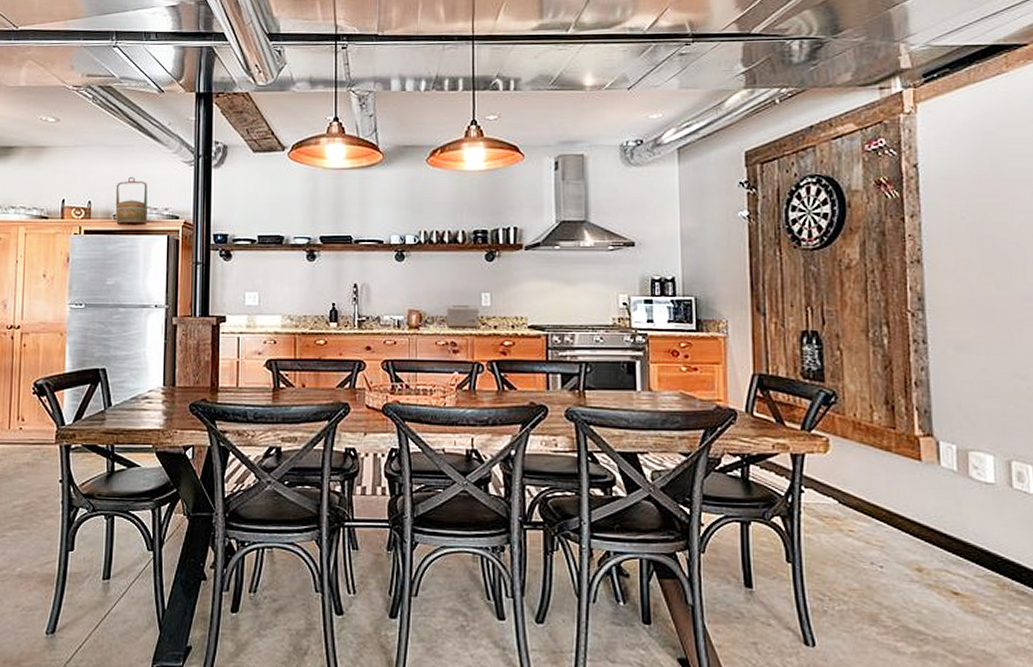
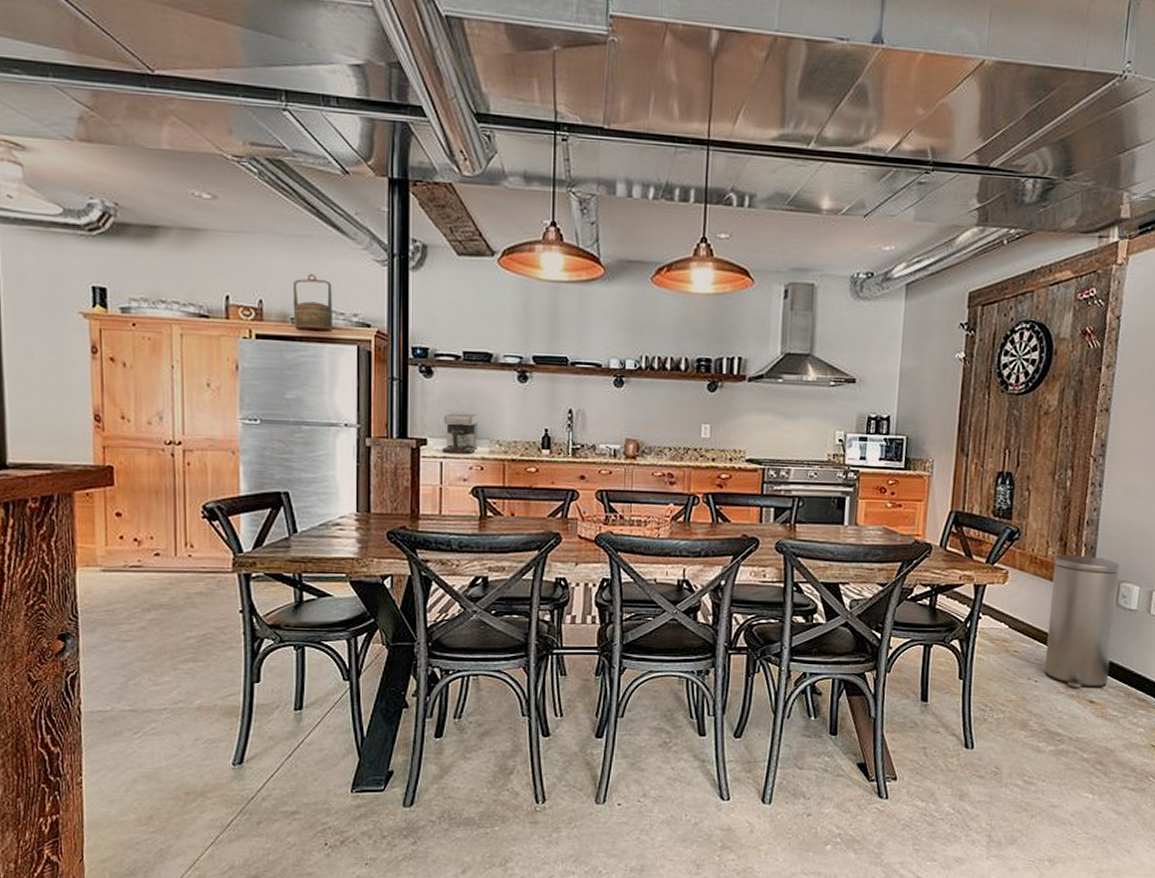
coffee maker: none [238,291,272,330] -> present [441,413,479,455]
toaster: present [445,305,480,330] -> none [663,436,699,462]
pedal bin: none [882,419,972,577] -> present [1044,554,1120,688]

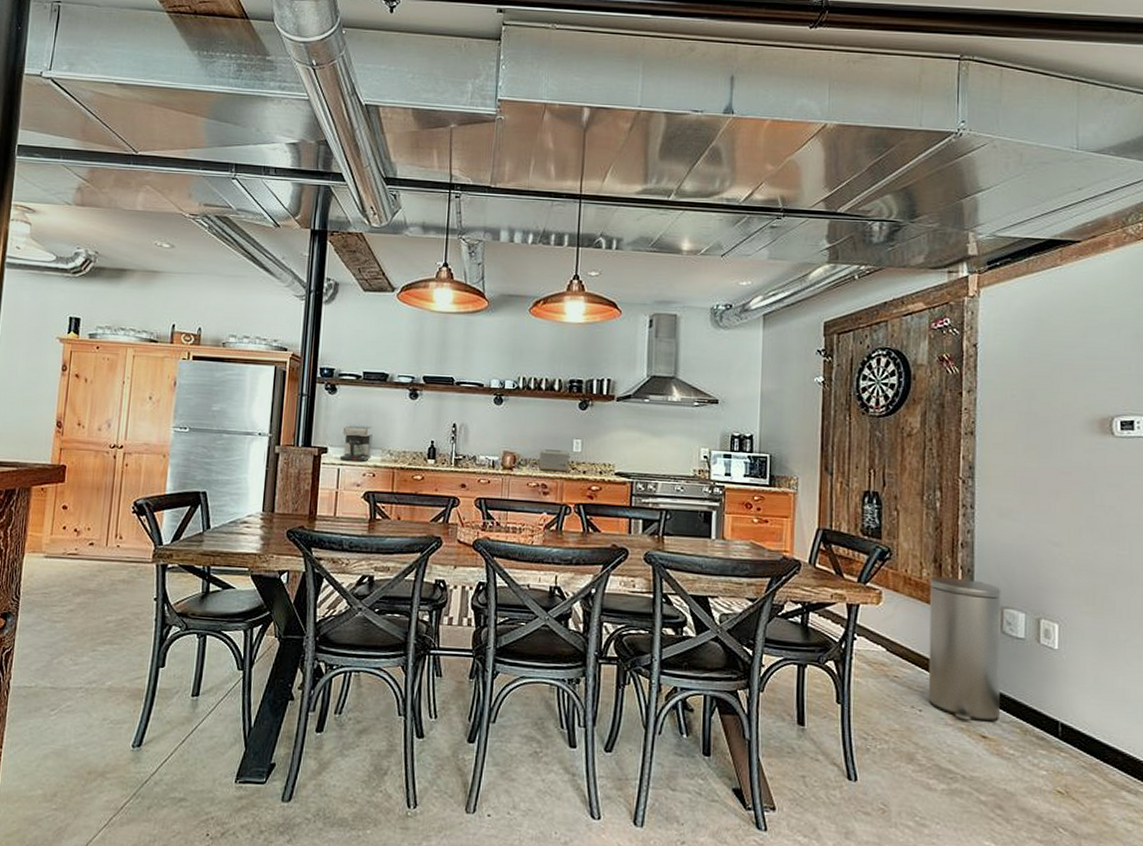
decorative basket: present [292,273,334,333] -> none [224,306,258,356]
toaster: none [663,436,699,462] -> present [538,449,571,474]

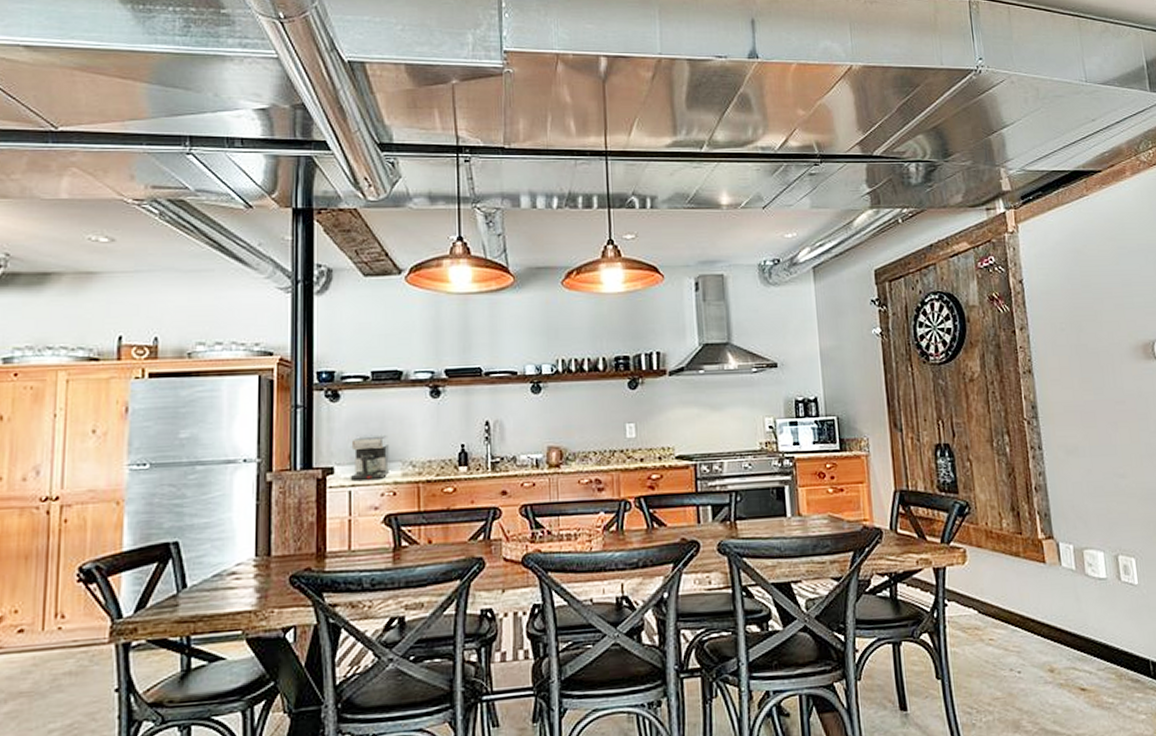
toaster: present [538,449,571,474] -> none [588,438,624,466]
pedal bin: present [928,576,1001,722] -> none [1010,524,1095,675]

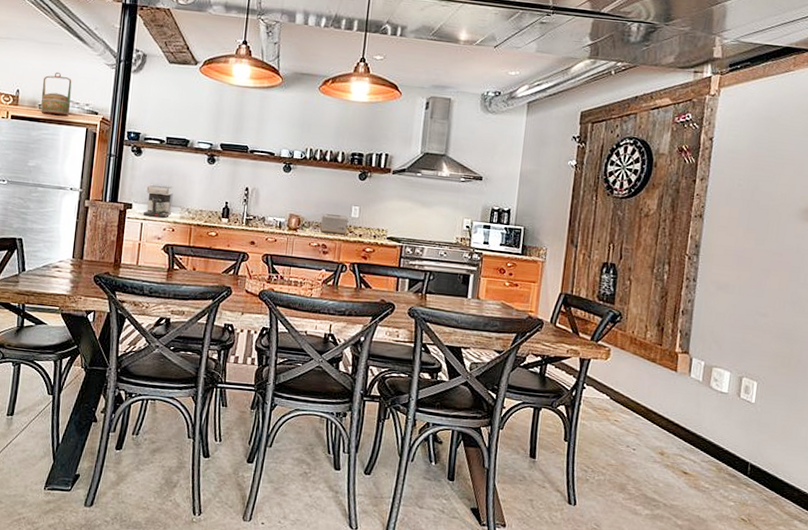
decorative basket: none [190,306,234,367] -> present [41,71,72,118]
toaster: none [588,438,624,466] -> present [319,213,349,236]

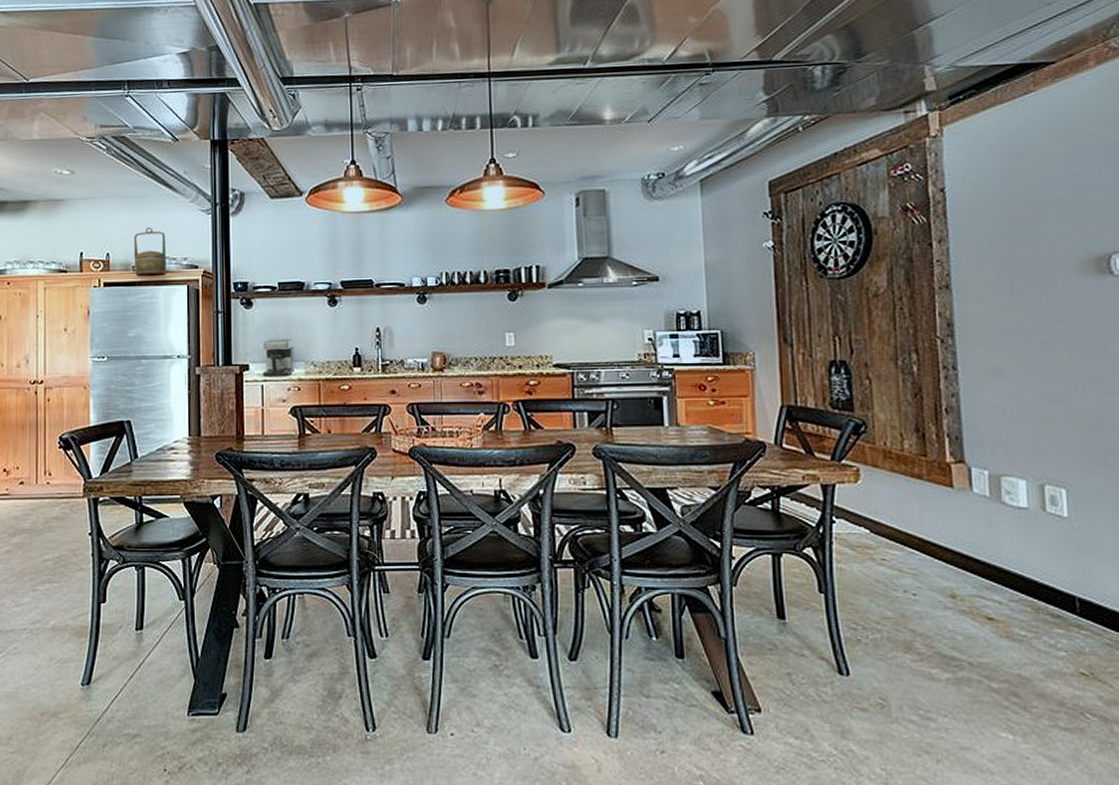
toaster: present [319,213,349,236] -> none [469,346,504,371]

